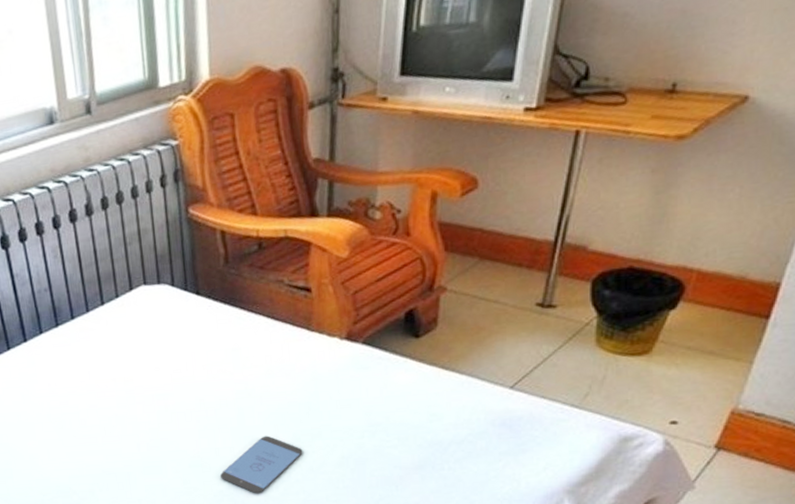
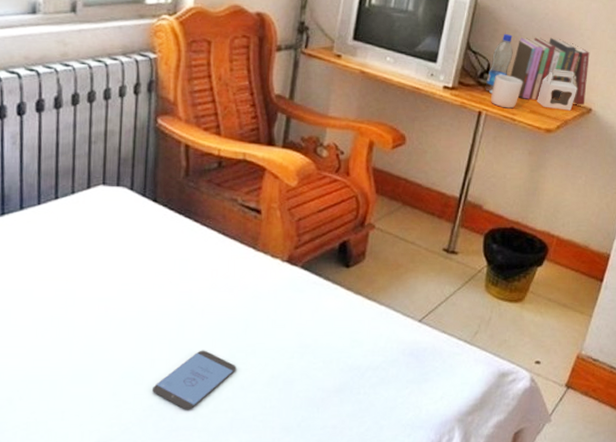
bottle: none [583,21,623,105] -> present [485,34,513,94]
mug: none [591,75,639,120] -> present [490,75,523,109]
books: none [620,10,744,103] -> present [510,37,590,106]
gable box: none [661,50,725,108] -> present [537,69,577,111]

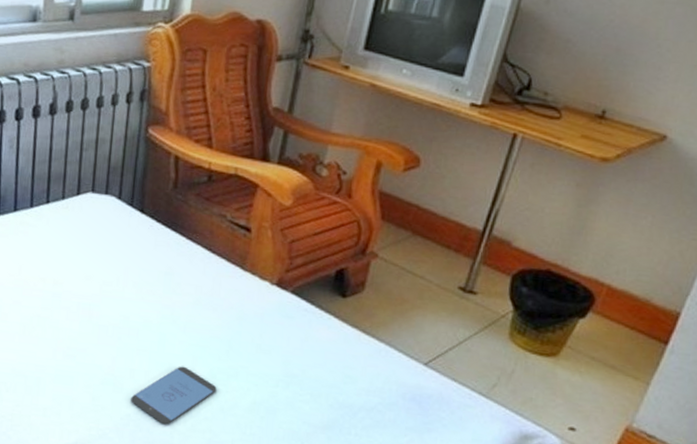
bottle: present [485,34,513,94] -> none [523,44,564,114]
mug: present [490,75,523,109] -> none [529,92,574,132]
books: present [510,37,590,106] -> none [557,48,669,132]
gable box: present [537,69,577,111] -> none [591,86,649,137]

